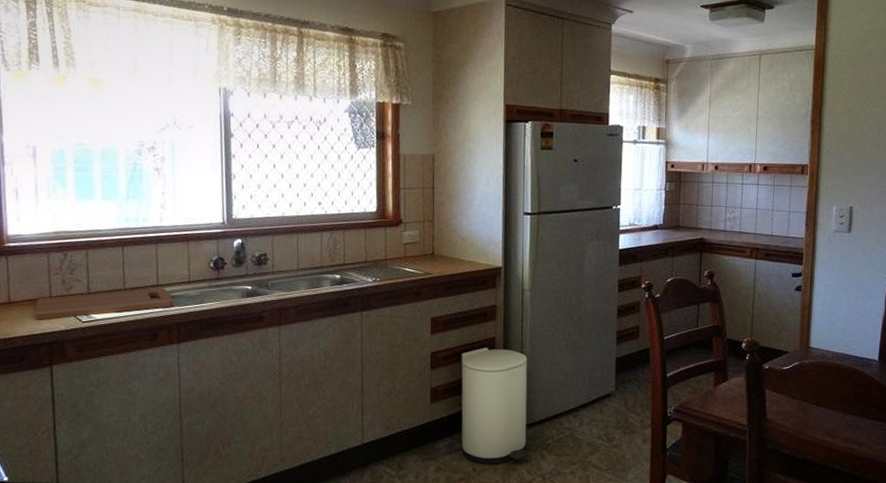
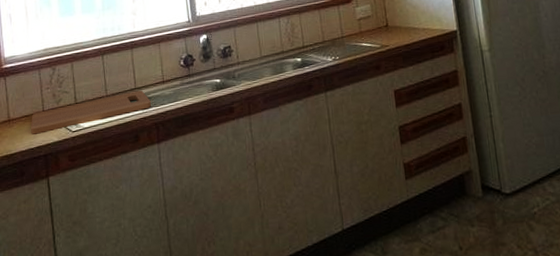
pedal bin: present [461,347,530,464] -> none [429,114,517,242]

